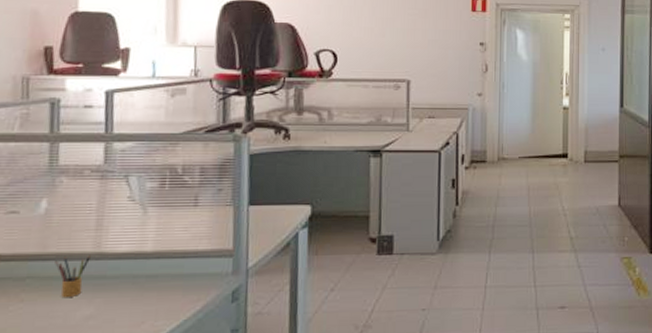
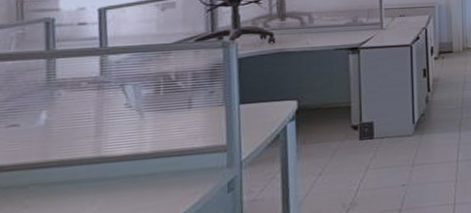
pencil box: present [55,255,91,298] -> none [57,159,91,201]

